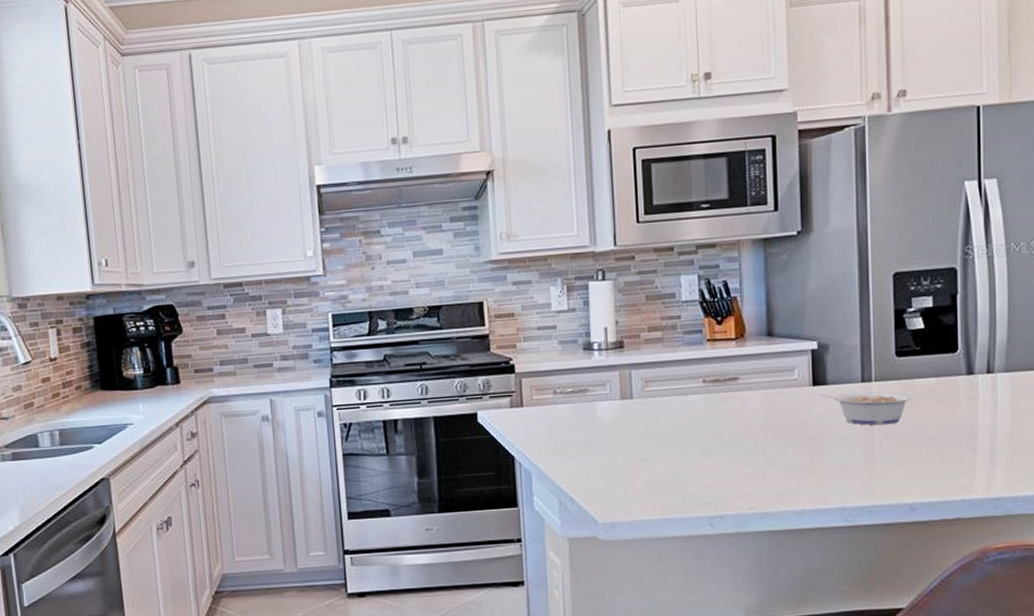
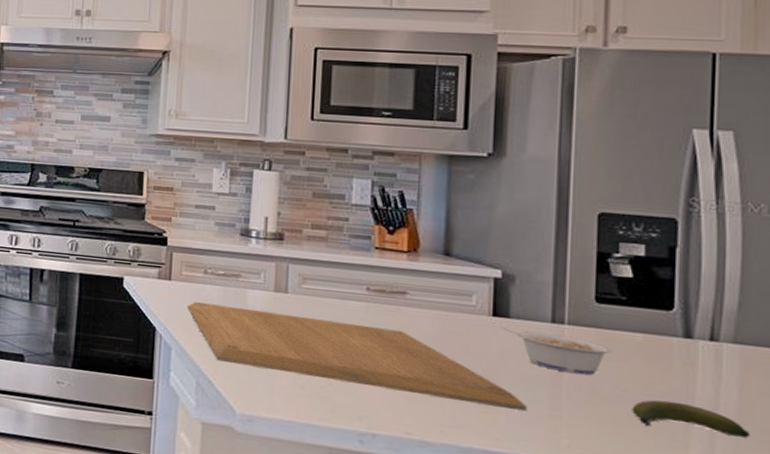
chopping board: none [542,415,847,477] -> present [188,302,527,412]
banana: none [930,433,1022,460] -> present [632,400,751,439]

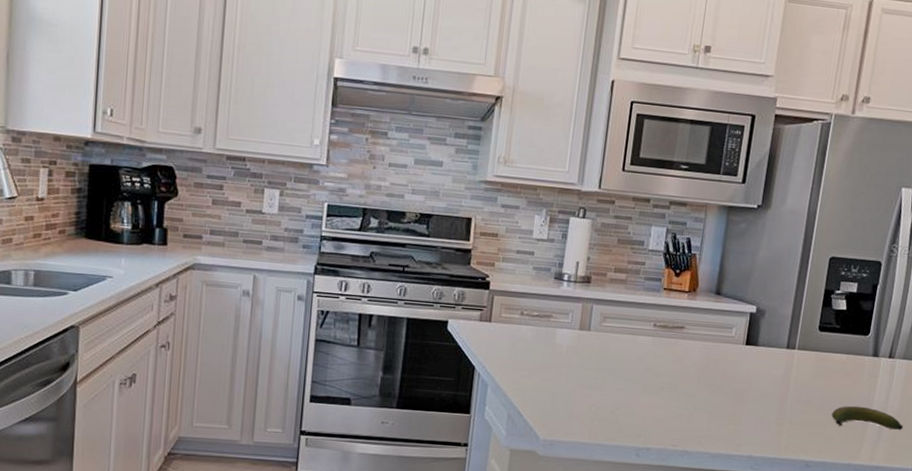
chopping board: present [188,302,527,412] -> none [504,342,762,422]
legume: present [501,327,612,375] -> none [751,354,825,390]

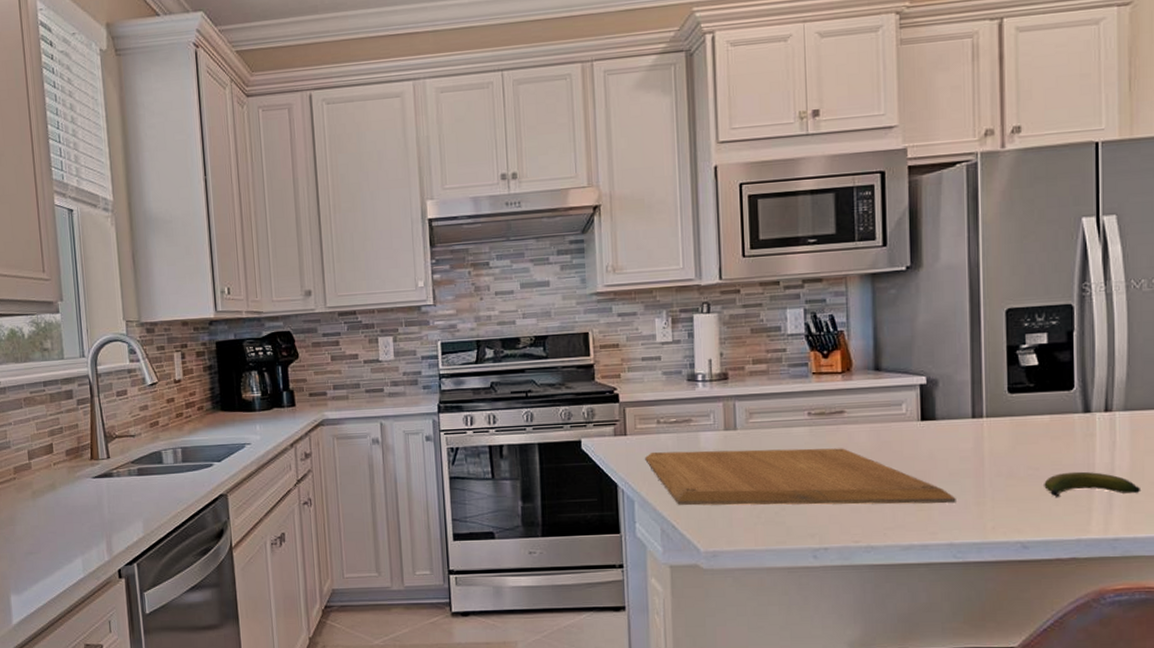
chopping board: none [504,342,762,422] -> present [645,448,956,506]

